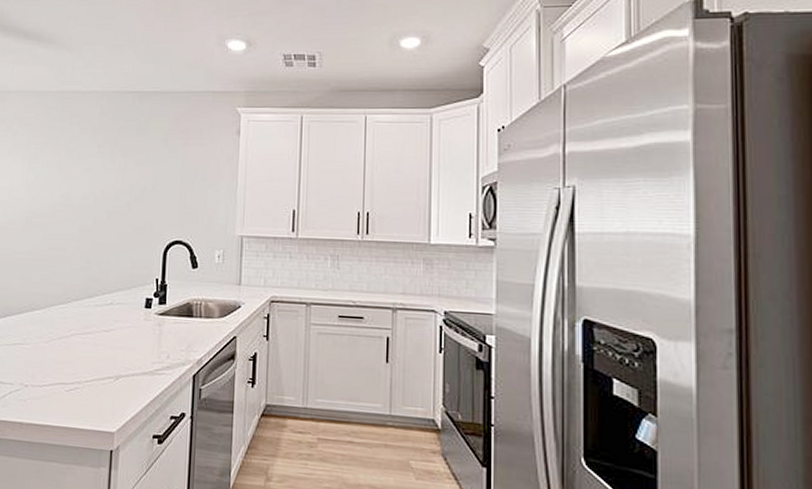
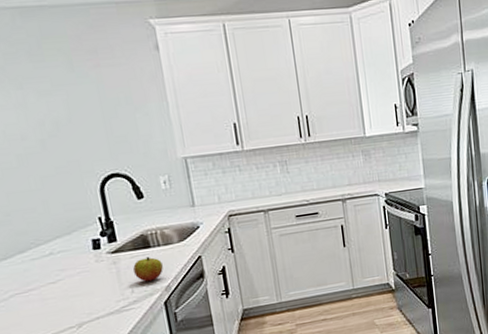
apple: none [174,325,200,351] -> present [133,256,163,282]

